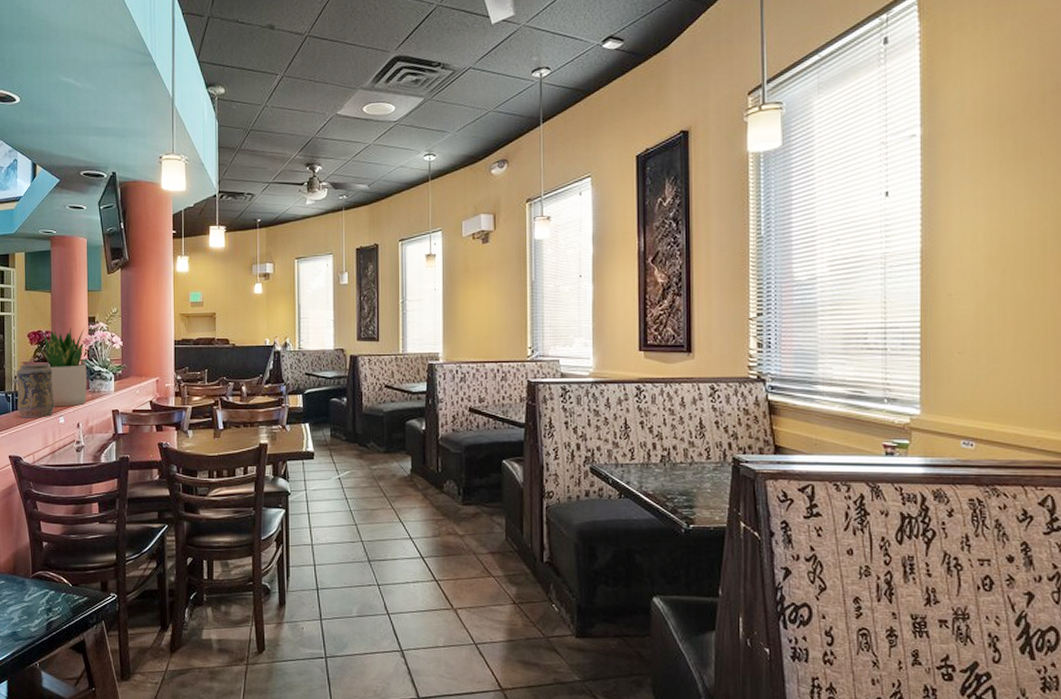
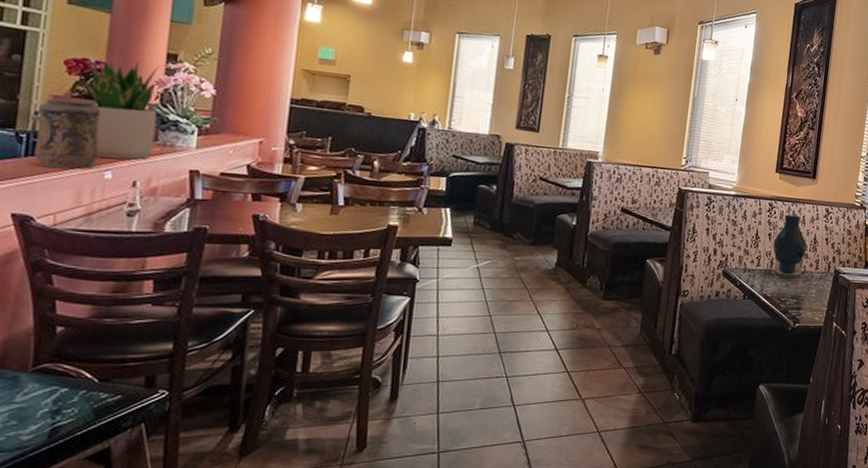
vase: none [647,398,692,473] -> present [772,214,807,279]

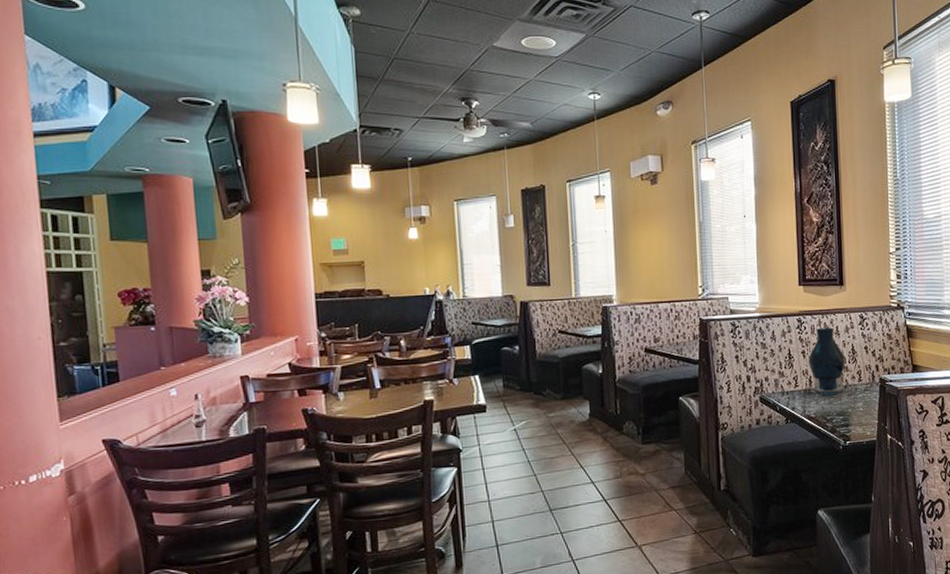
decorative vase: present [34,98,102,170] -> none [105,327,163,394]
planter: present [82,61,160,160] -> none [135,282,206,378]

